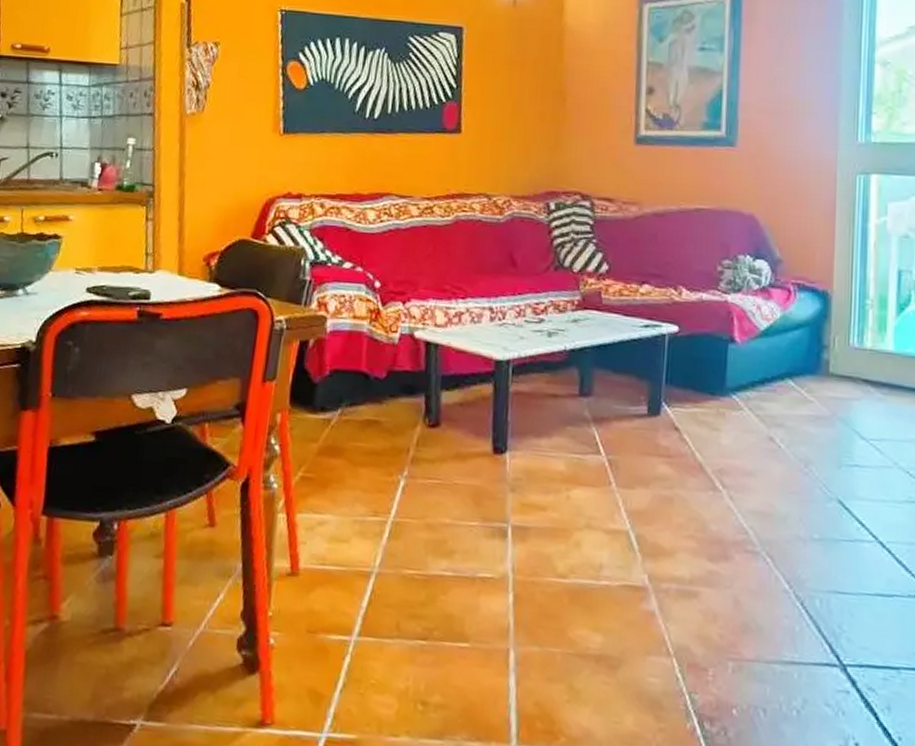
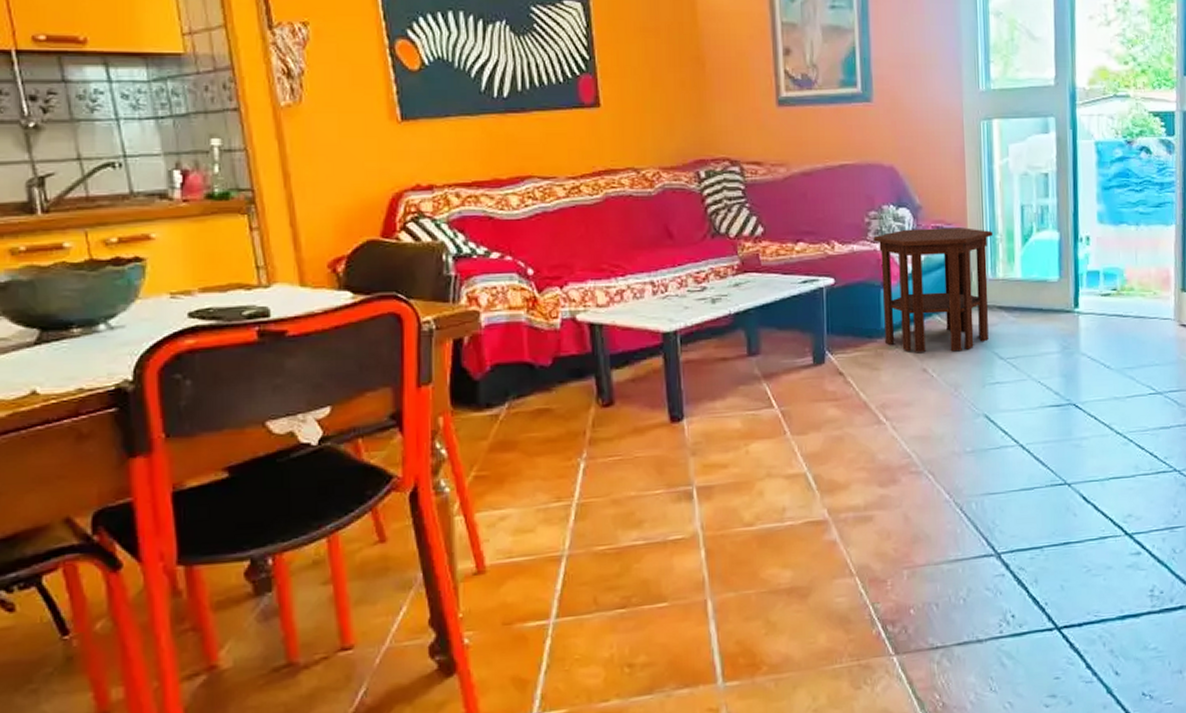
side table: none [725,282,863,423] -> present [873,228,994,352]

